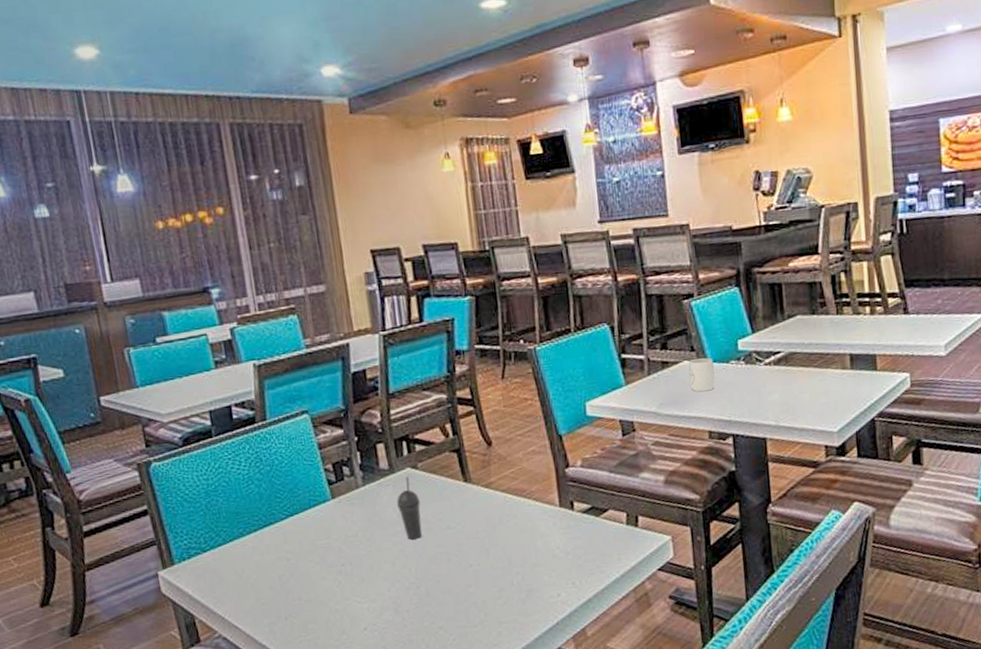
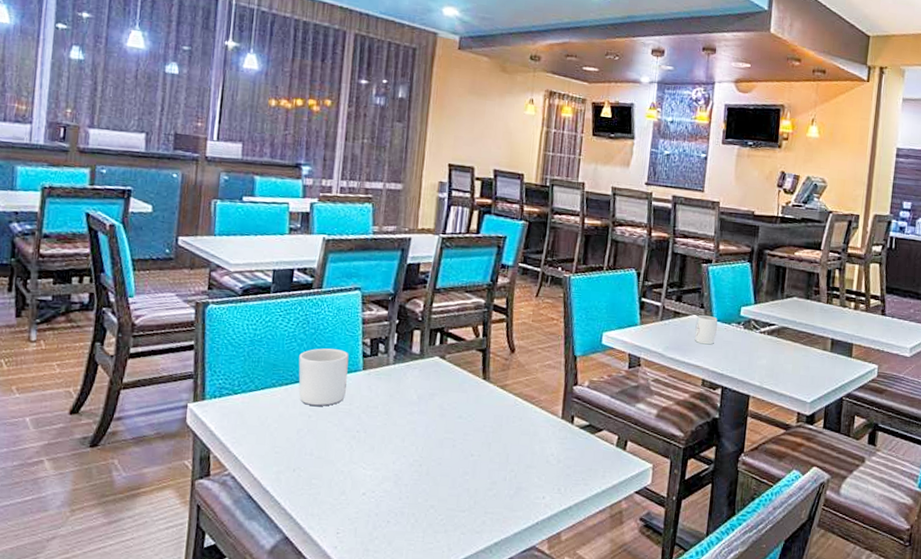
mug: none [260,481,320,548] -> present [298,348,349,406]
beverage cup: present [397,477,422,540] -> none [419,365,441,421]

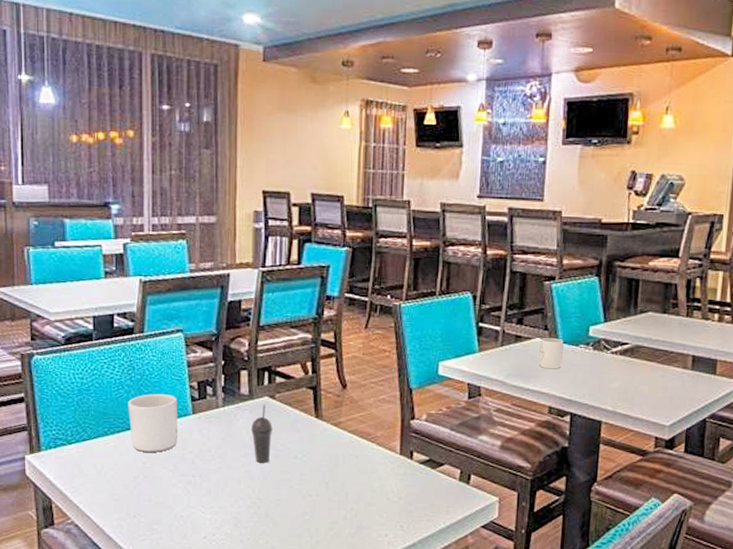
beverage cup: none [419,365,441,421] -> present [251,405,272,463]

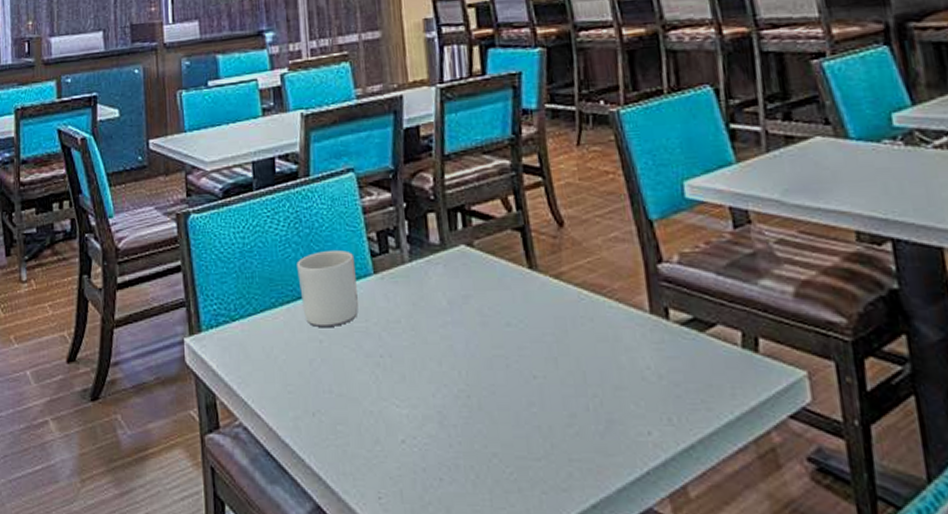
beverage cup: present [251,405,272,463] -> none [447,256,476,334]
mug: present [538,338,564,369] -> none [822,134,862,178]

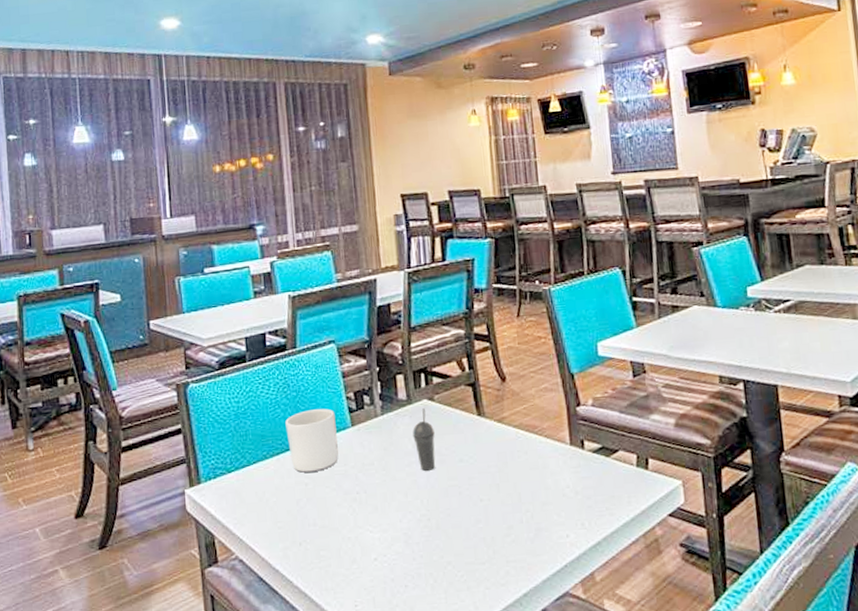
beverage cup: none [447,256,476,334] -> present [413,408,436,471]

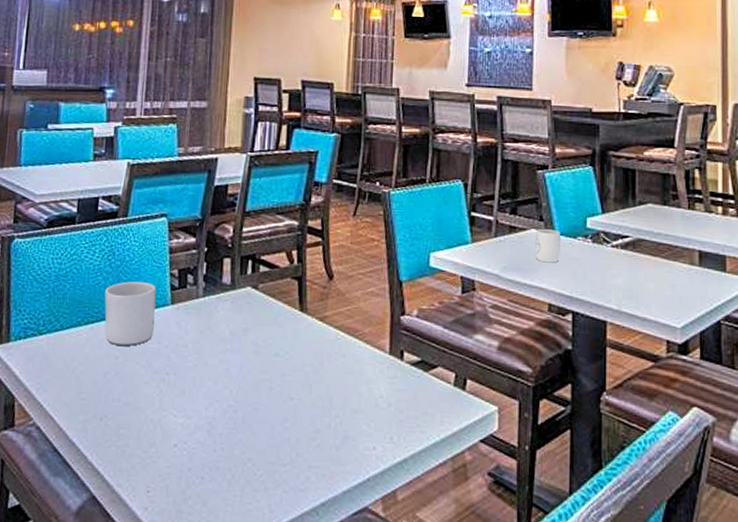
beverage cup: present [413,408,436,471] -> none [231,296,254,361]
mug: none [698,303,725,337] -> present [535,229,560,263]

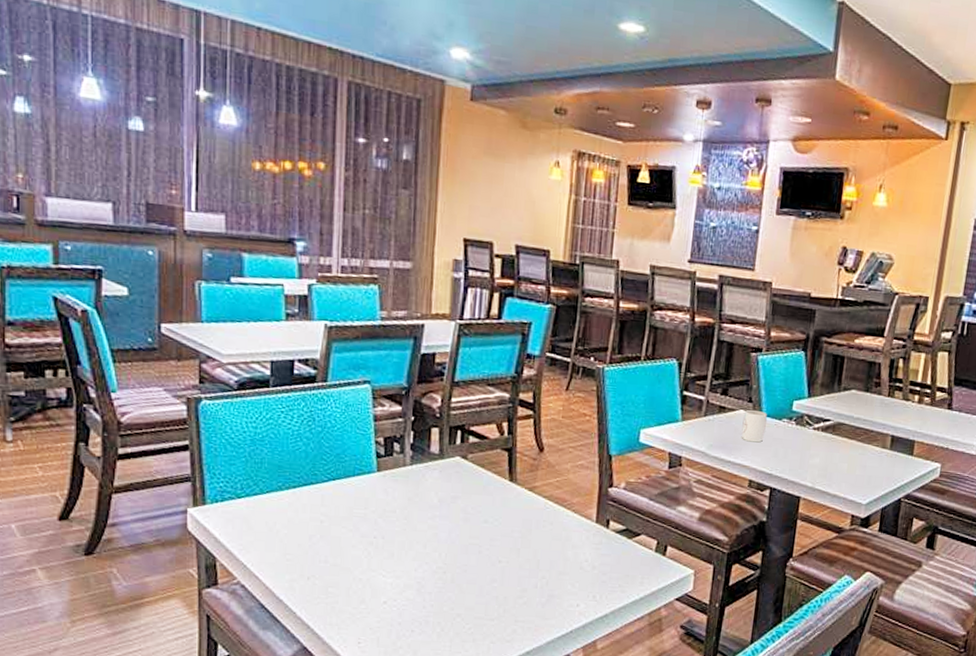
mug: present [104,281,157,346] -> none [306,448,361,511]

